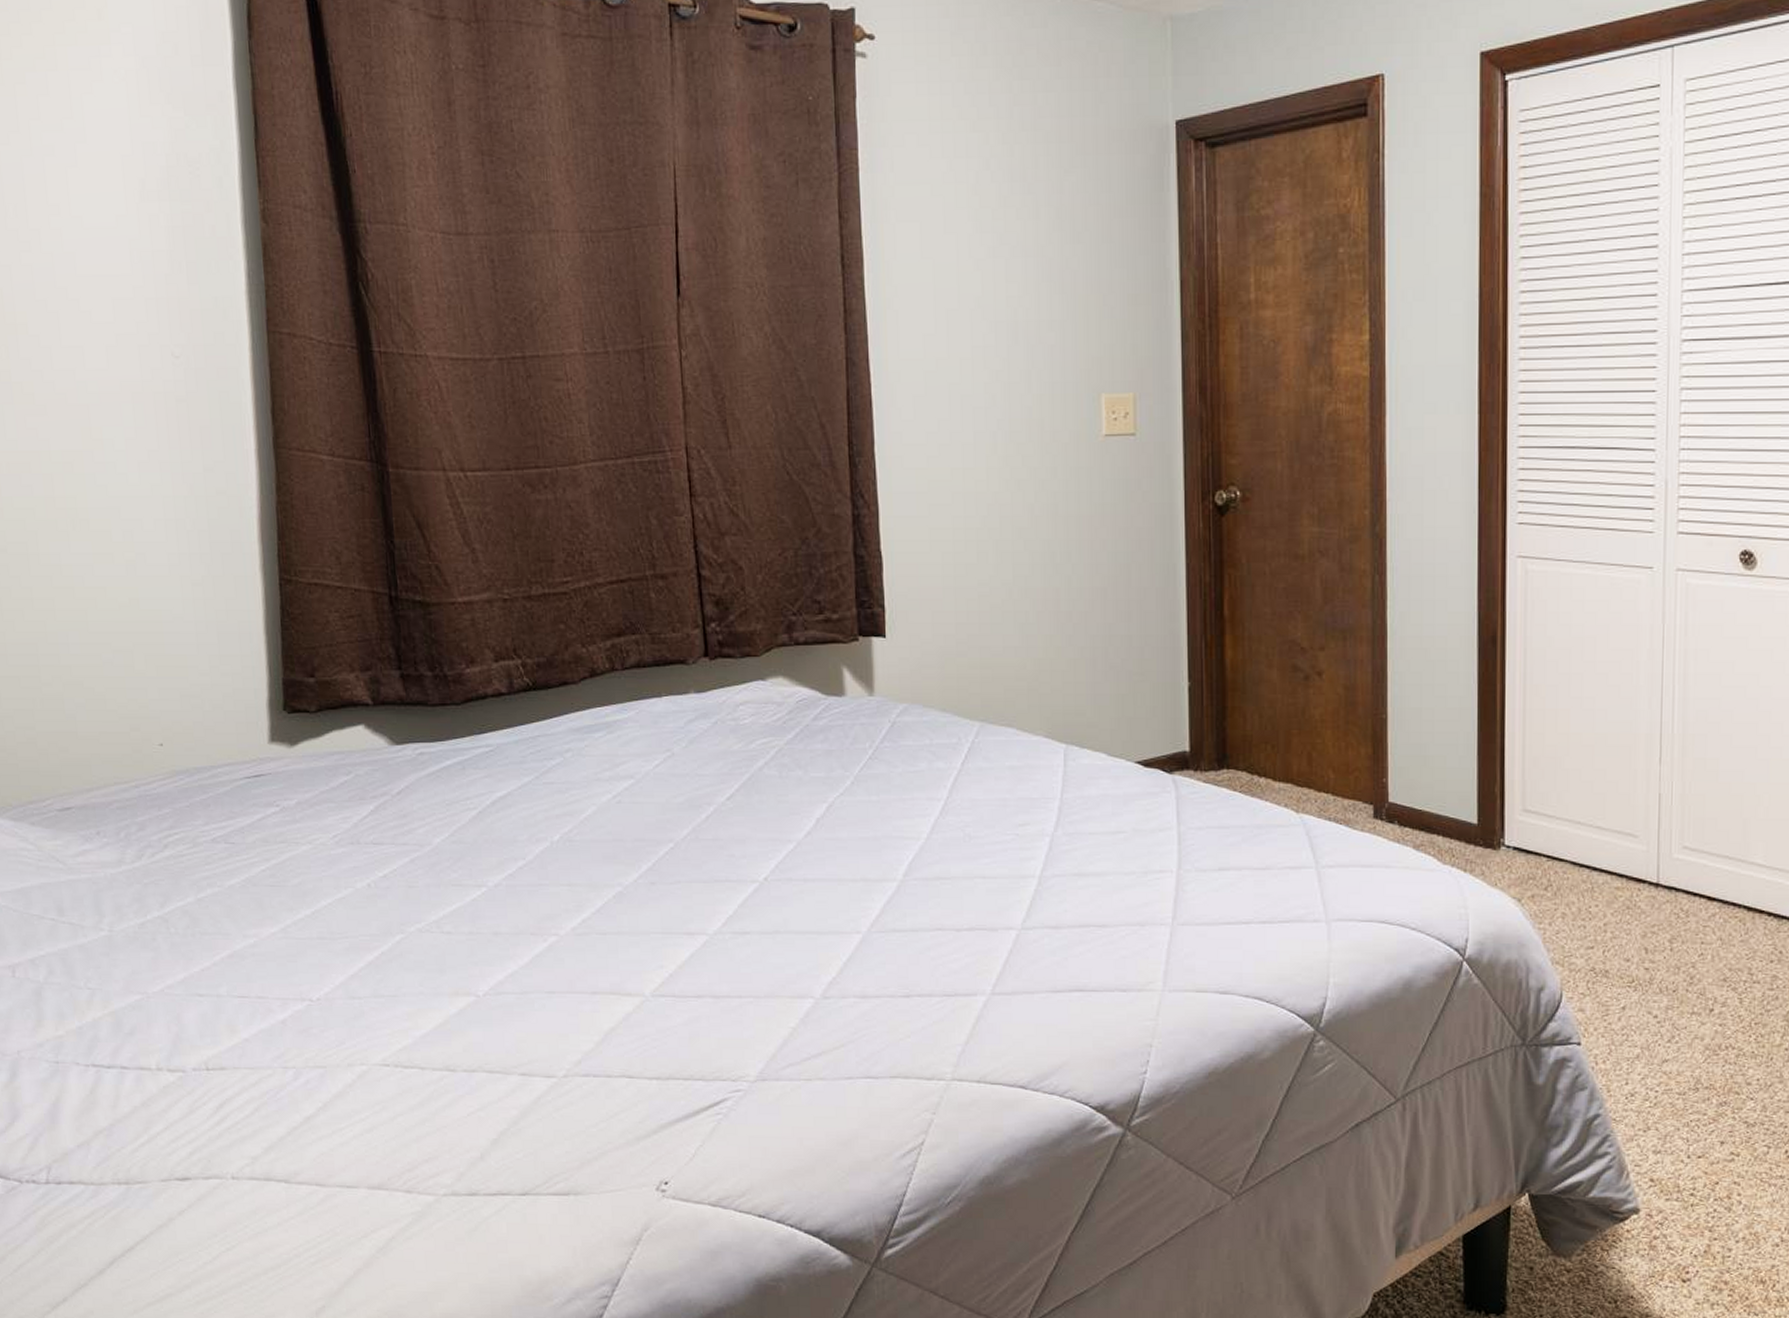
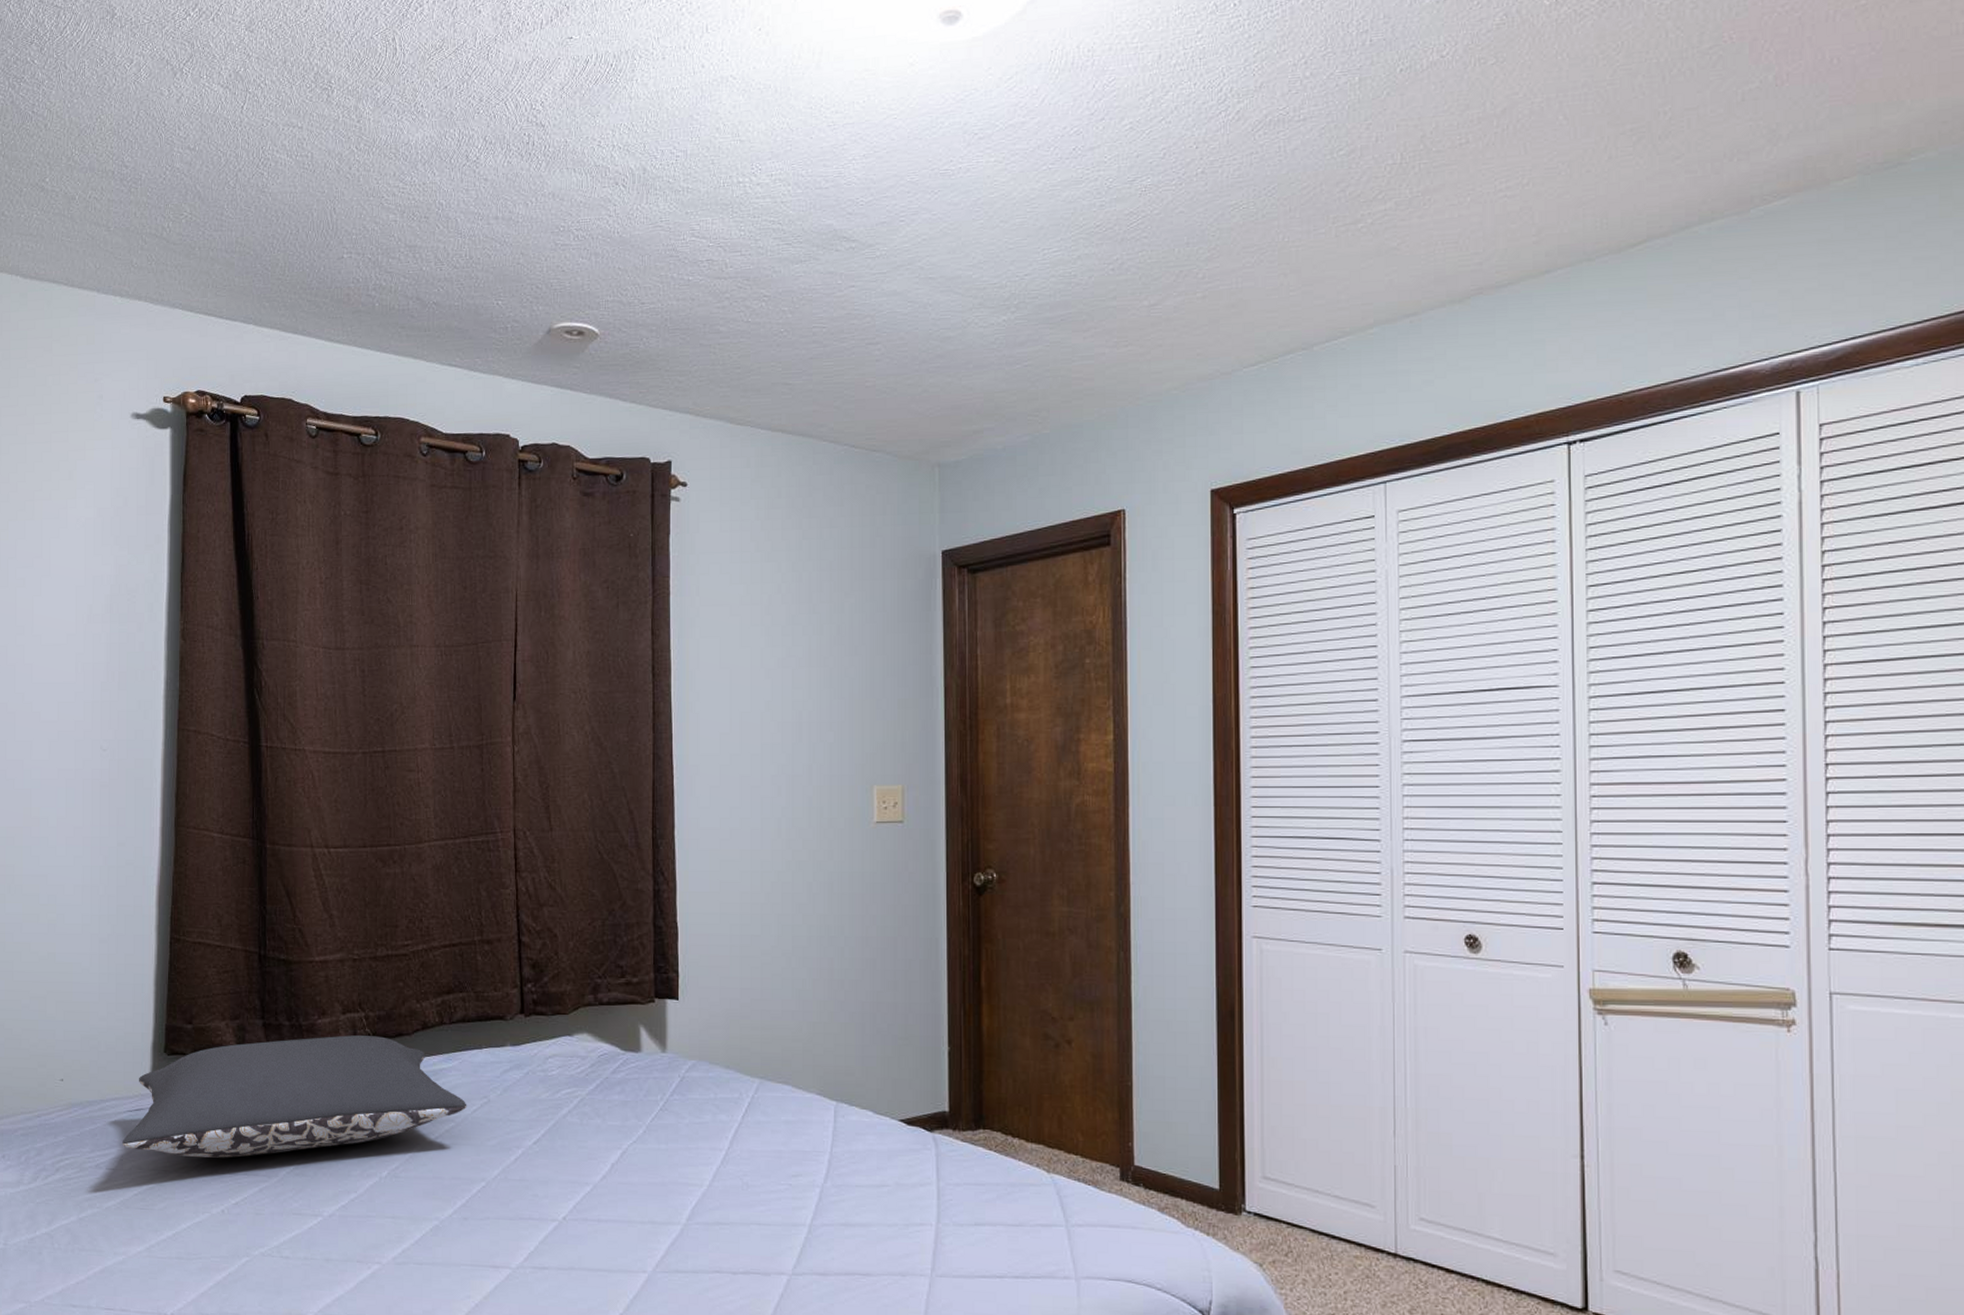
pillow: none [241,685,648,827] -> present [122,1035,467,1158]

